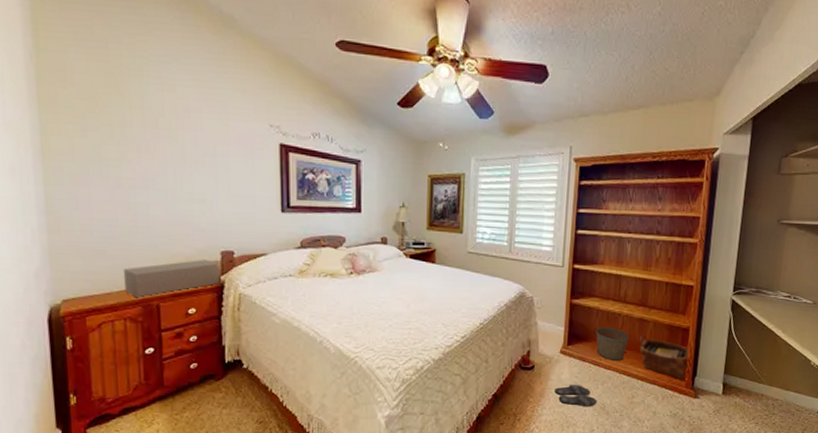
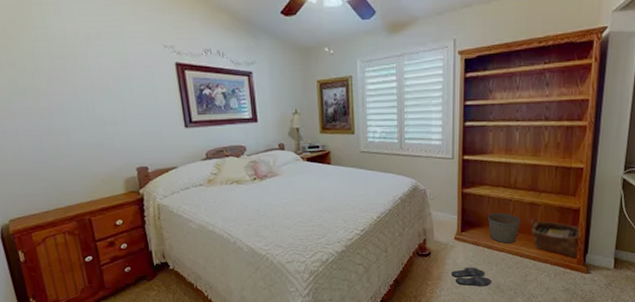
decorative box: present [123,260,221,298] -> none [55,176,140,214]

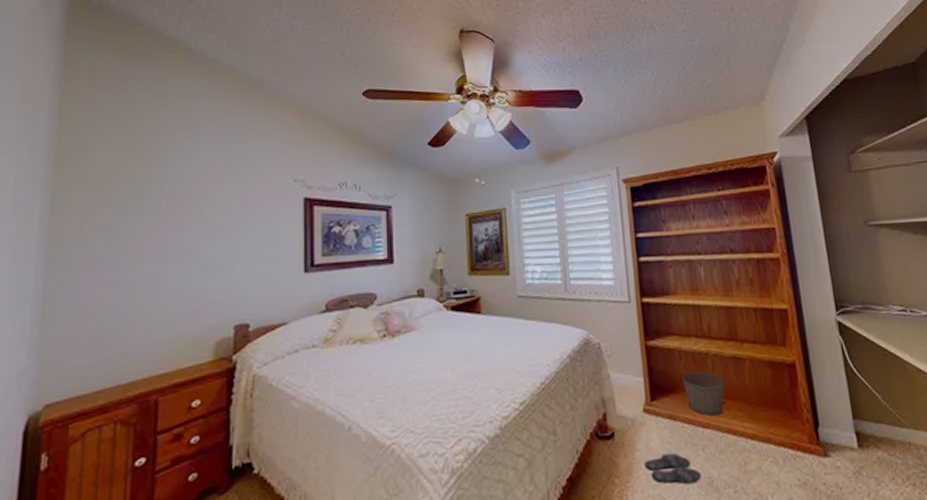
woven basket: present [531,217,580,258] -> none [738,377,808,434]

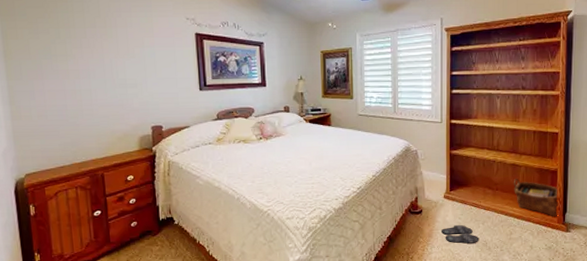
basket: present [681,372,725,416] -> none [473,173,504,202]
woven basket: none [738,377,808,434] -> present [514,178,559,217]

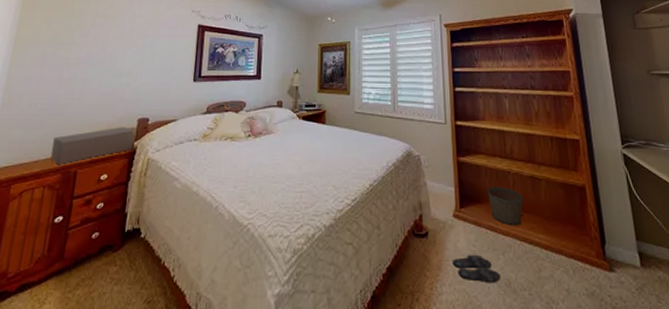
decorative box: none [72,134,153,170] -> present [49,127,136,165]
basket: none [473,173,504,202] -> present [486,187,524,225]
woven basket: present [514,178,559,217] -> none [535,194,596,250]

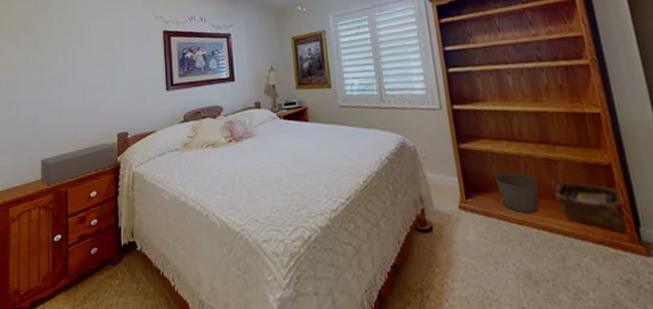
slippers: present [453,254,500,282] -> none [463,246,518,275]
woven basket: none [535,194,596,250] -> present [552,178,628,234]

